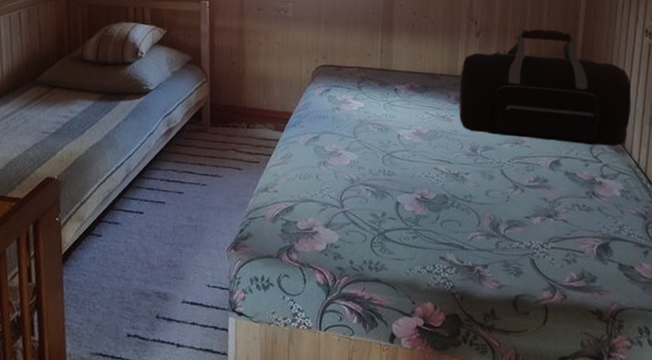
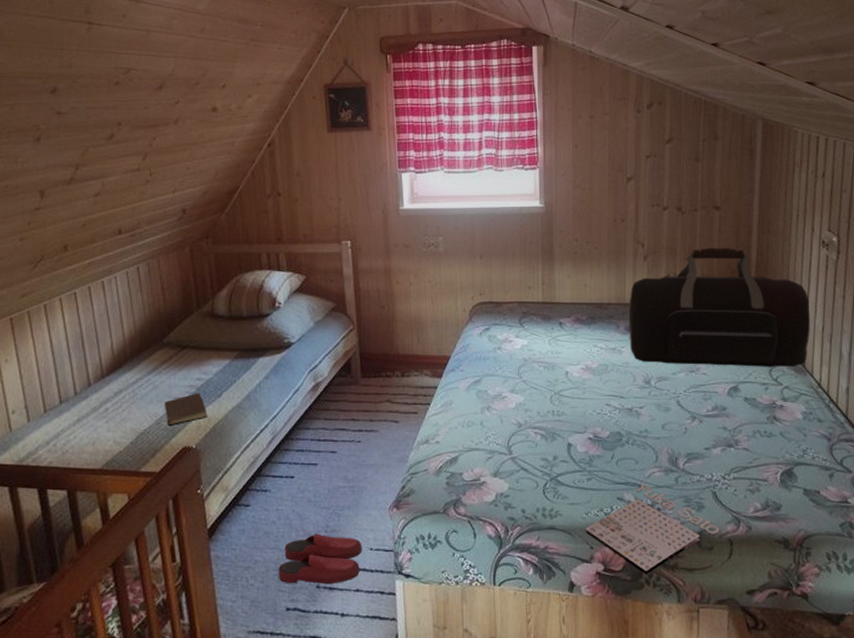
book: none [24,129,70,158] -> present [156,393,207,427]
slippers: none [122,267,201,315] -> present [278,533,362,584]
magazine: none [408,244,535,333] -> present [585,482,719,575]

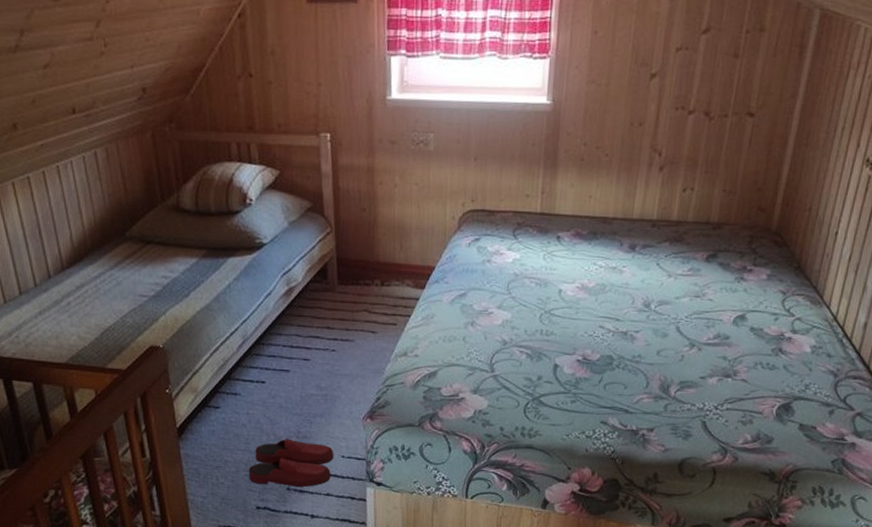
book: present [156,393,207,427] -> none [121,291,174,325]
magazine: present [585,482,719,575] -> none [564,407,704,498]
duffel bag: present [628,247,811,367] -> none [632,160,841,297]

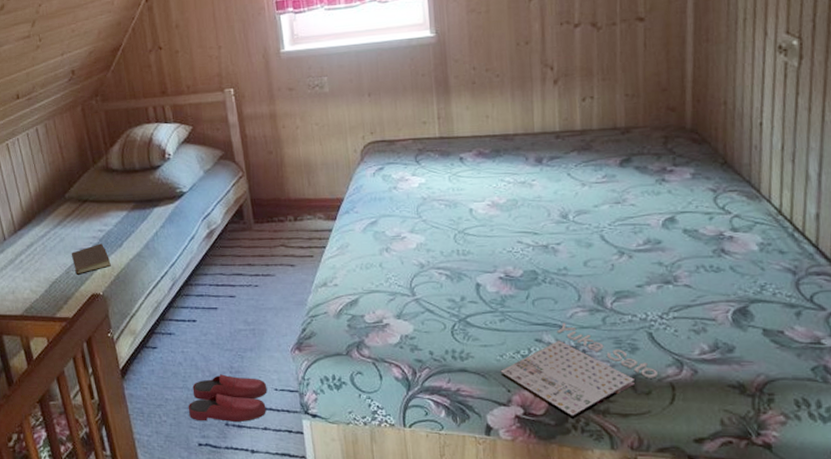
book: none [121,291,174,325] -> present [65,243,111,276]
magazine: none [564,407,704,498] -> present [500,322,658,420]

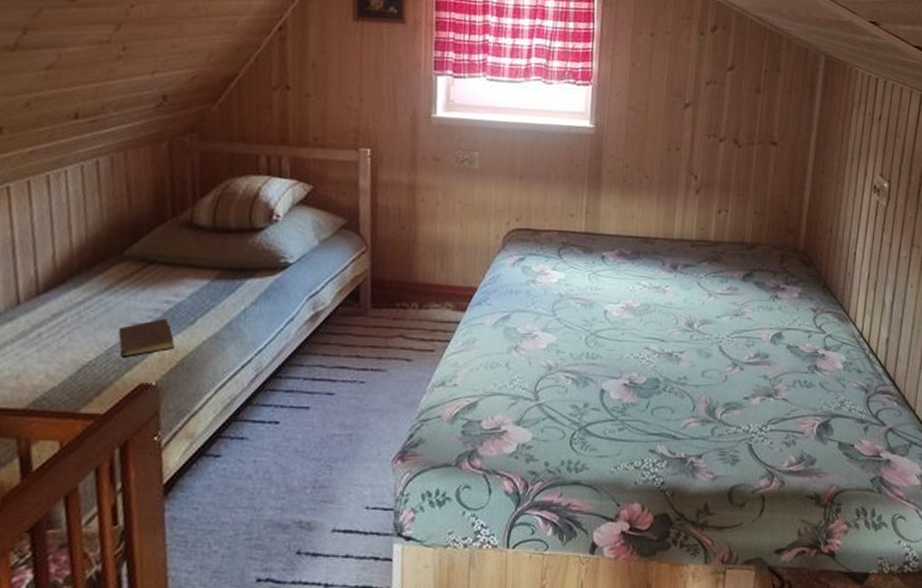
slippers: present [188,374,267,422] -> none [250,489,357,550]
magazine: present [500,322,658,420] -> none [612,433,752,535]

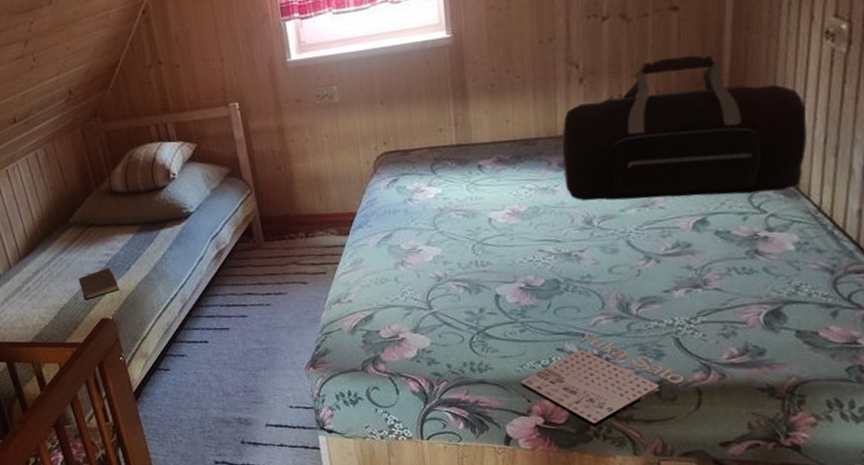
magazine: none [612,433,752,535] -> present [520,331,684,428]
duffel bag: none [674,184,858,315] -> present [561,55,808,200]

